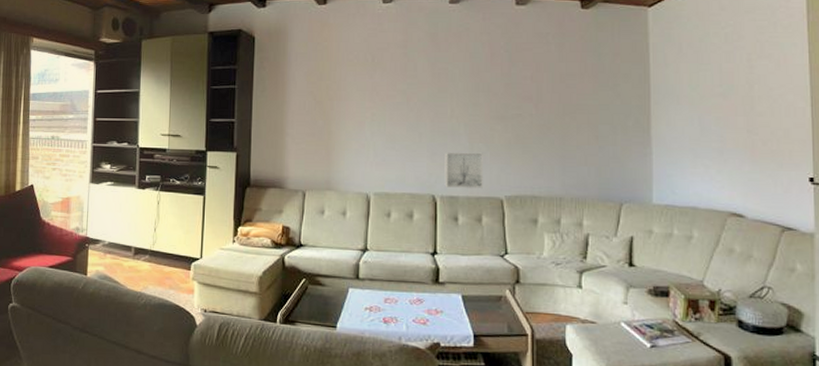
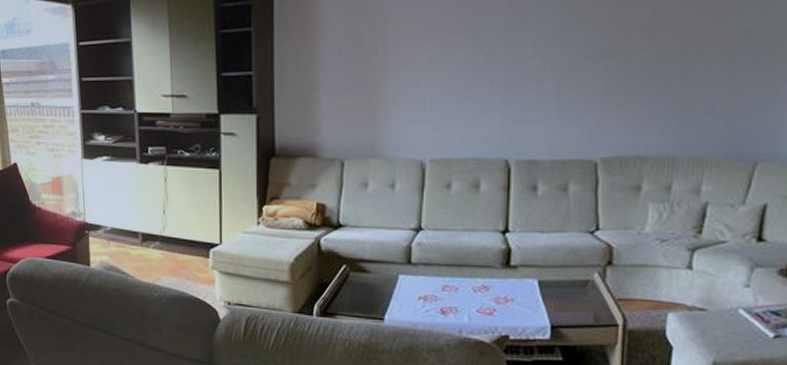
wall art: present [444,152,483,188] -> none [521,102,574,149]

